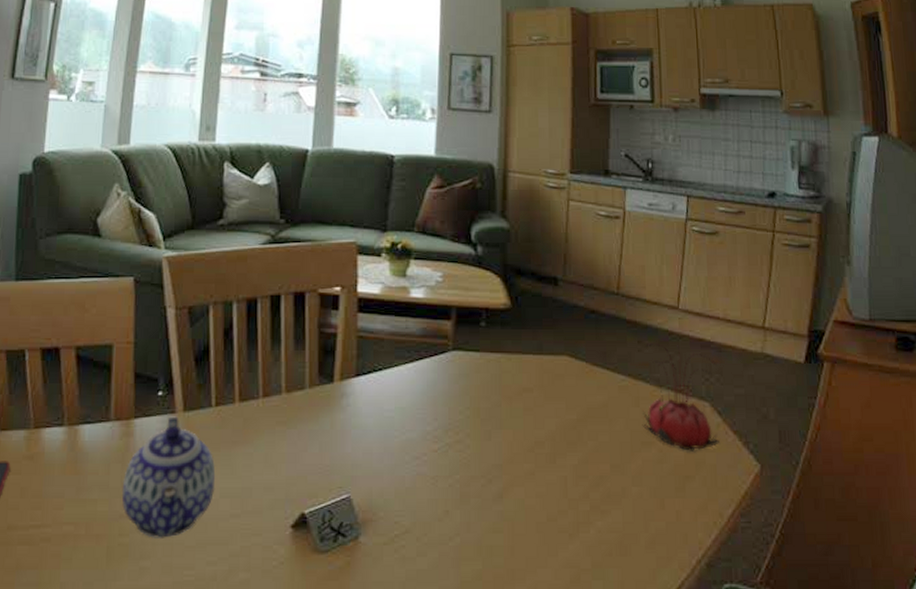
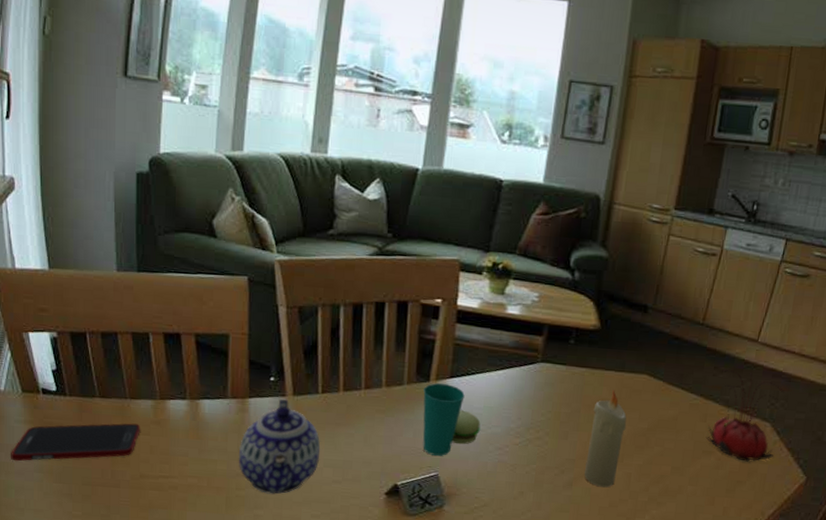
cup: none [327,384,395,472] -> present [423,383,481,456]
candle: none [514,376,554,497] -> present [584,390,627,488]

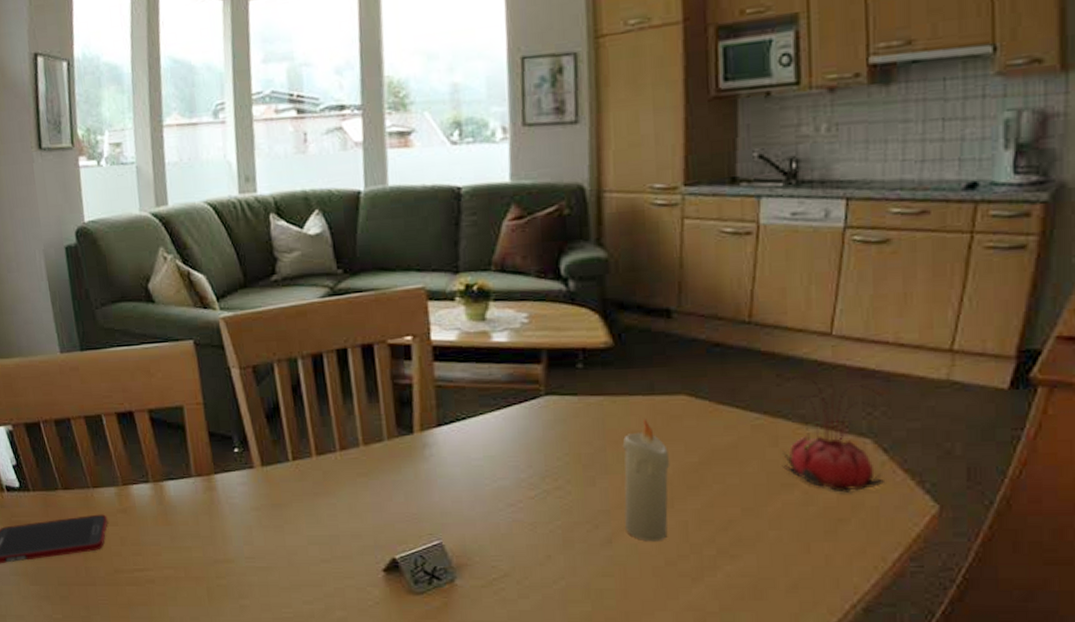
teapot: present [238,398,321,494] -> none [212,471,303,581]
cup: present [423,383,481,456] -> none [408,434,485,520]

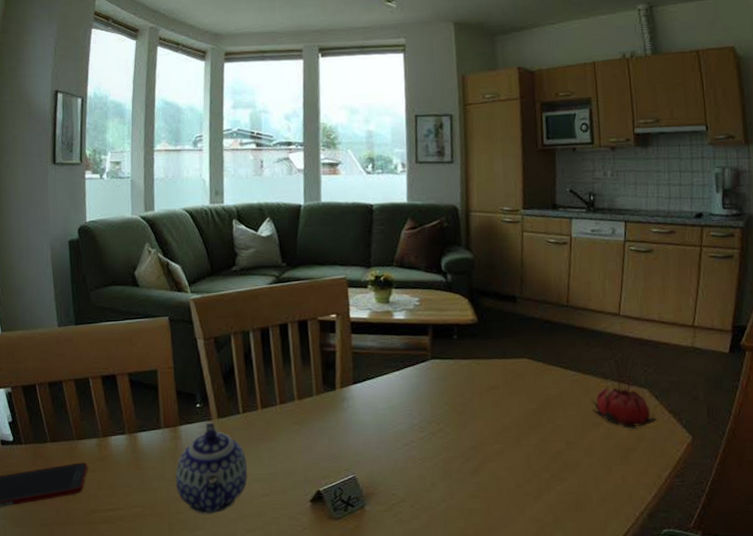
teapot: none [212,471,303,581] -> present [175,422,248,514]
candle: present [622,419,670,542] -> none [485,376,518,470]

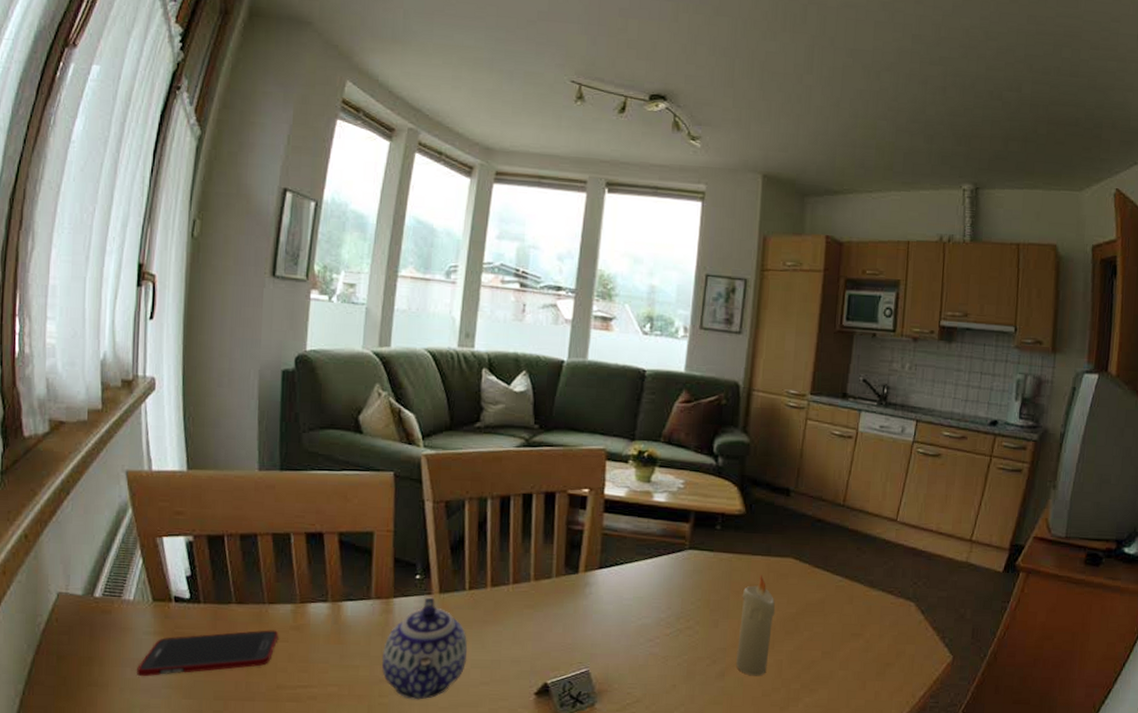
candle: none [485,376,518,470] -> present [736,575,776,676]
flower: present [591,344,657,429] -> none [853,550,926,643]

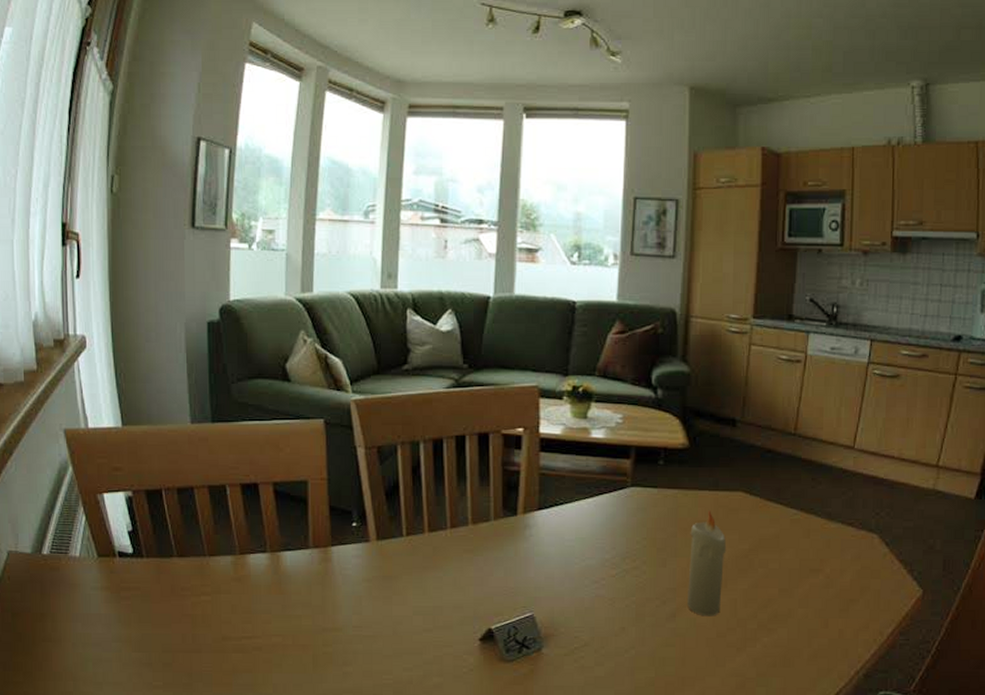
cell phone: present [137,630,279,677] -> none [87,582,221,632]
teapot: present [381,597,468,700] -> none [323,544,409,648]

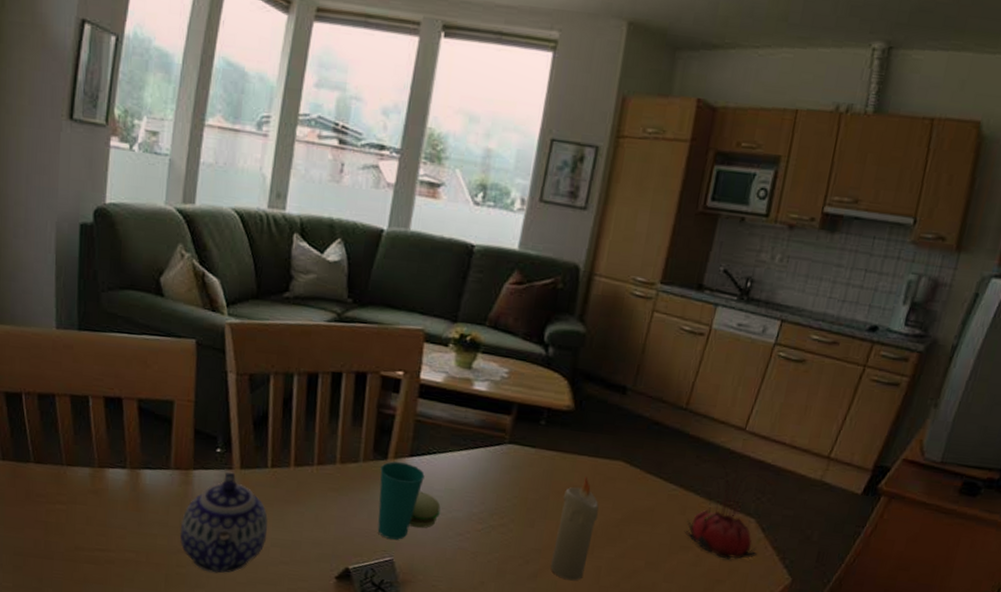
teapot: none [323,544,409,648] -> present [180,471,269,573]
cup: none [511,517,575,594] -> present [377,462,441,540]
flower: none [811,481,888,578] -> present [684,459,772,560]

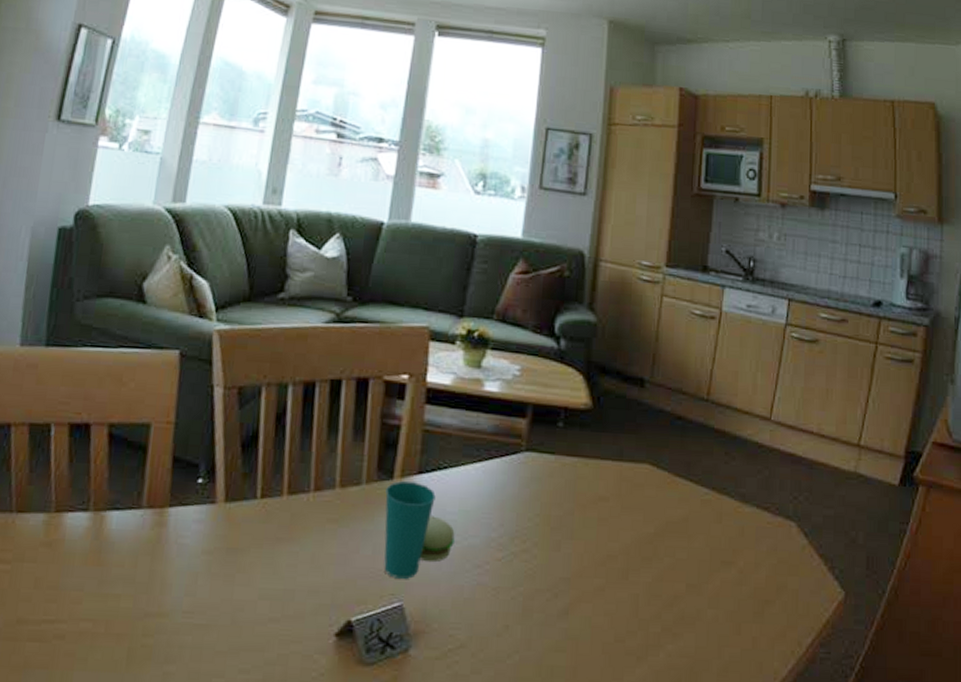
teapot: present [180,471,269,573] -> none [149,507,257,641]
candle: present [550,476,599,581] -> none [582,484,630,615]
flower: present [684,459,772,560] -> none [723,456,807,574]

